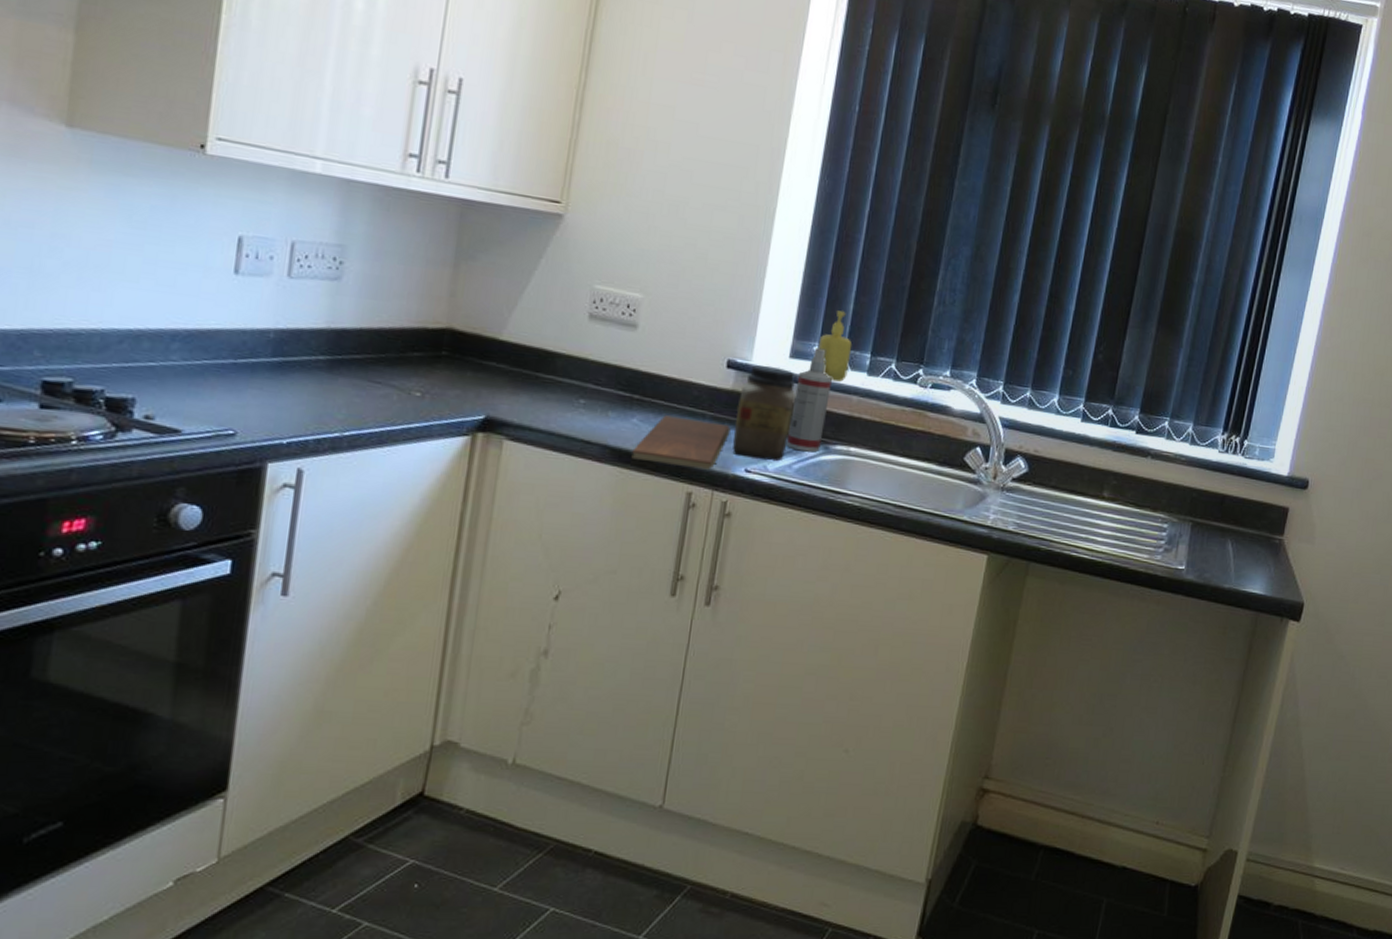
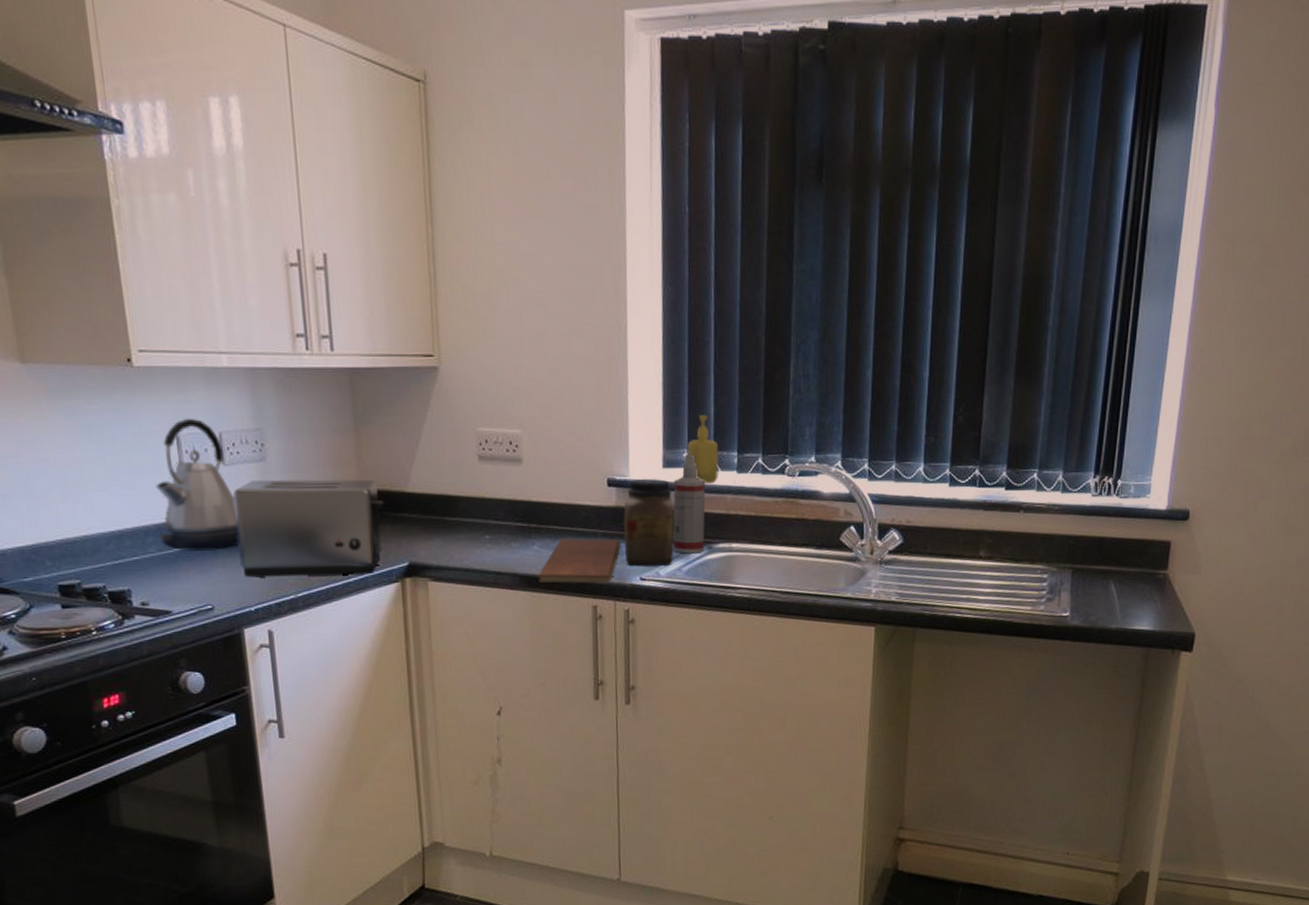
kettle: none [189,219,294,370] -> present [156,418,240,551]
toaster: none [282,298,471,422] -> present [233,479,385,578]

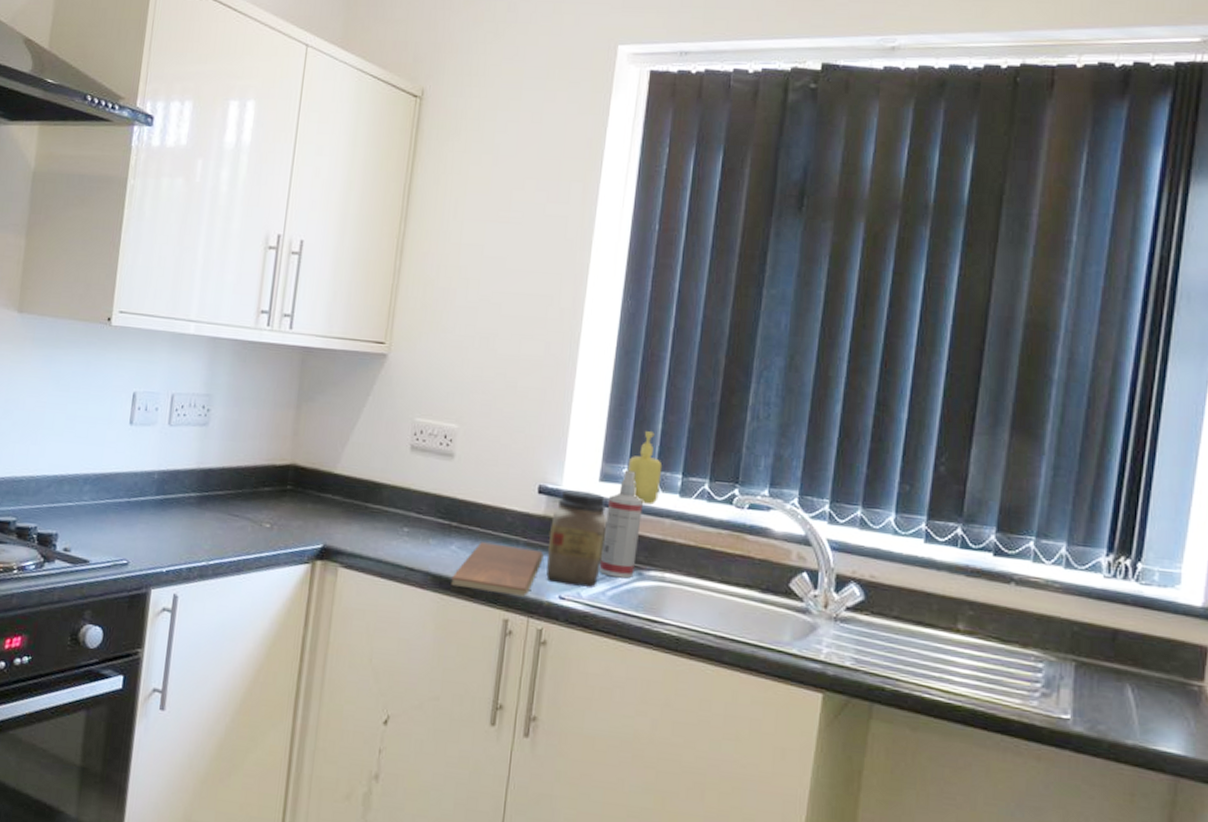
kettle: present [156,418,240,551] -> none [96,377,172,507]
toaster: present [233,479,385,578] -> none [163,442,311,551]

